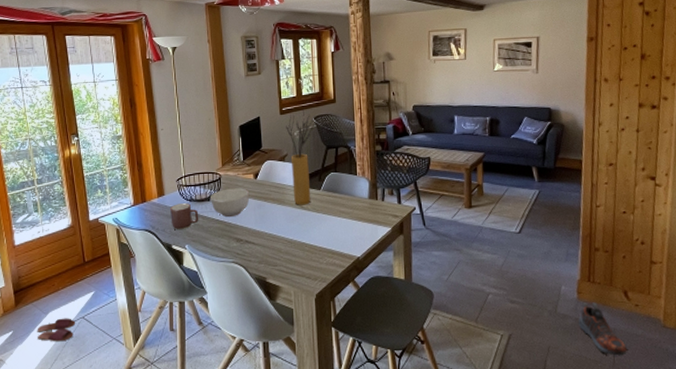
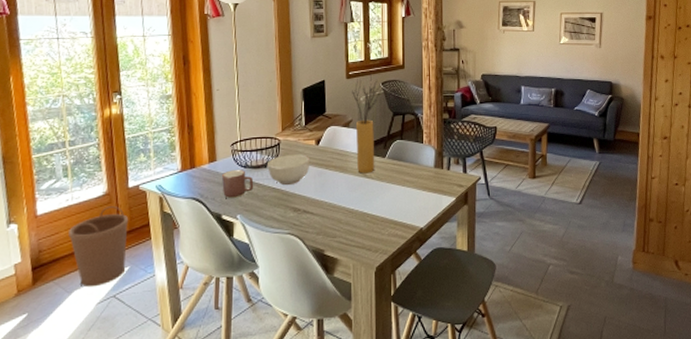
slippers: present [37,318,76,342] -> none [56,297,105,325]
basket: none [42,237,91,309] -> present [68,206,129,287]
shoe: present [577,302,627,356] -> none [632,272,677,325]

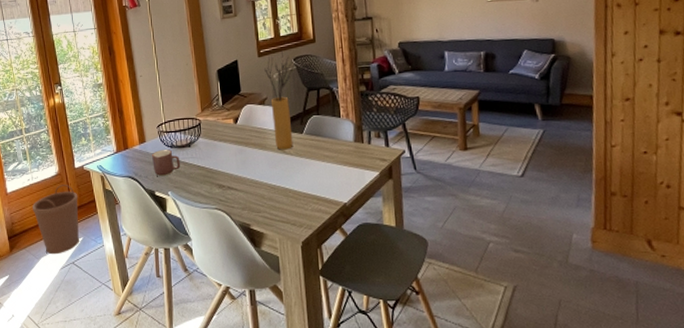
bowl: present [267,153,310,186] -> none [191,132,231,164]

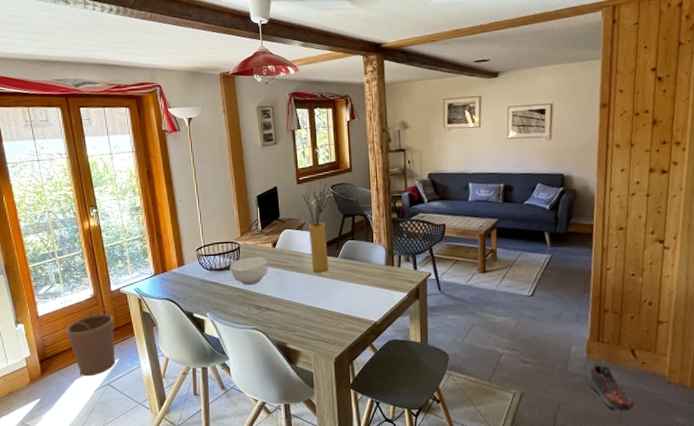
mug: present [151,150,181,177] -> none [190,272,219,299]
bowl: none [191,132,231,164] -> present [230,256,269,286]
shoe: none [593,252,653,312] -> present [587,361,633,411]

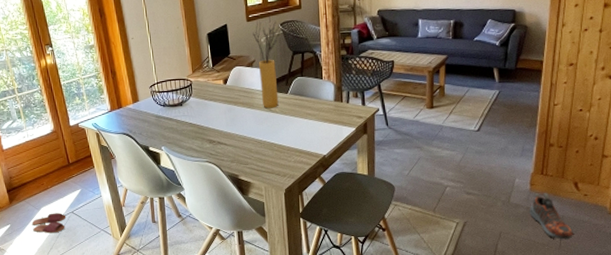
slippers: none [64,385,102,408] -> present [31,213,66,234]
basket: present [66,307,115,377] -> none [30,141,77,205]
bowl: present [230,256,269,286] -> none [183,92,220,121]

